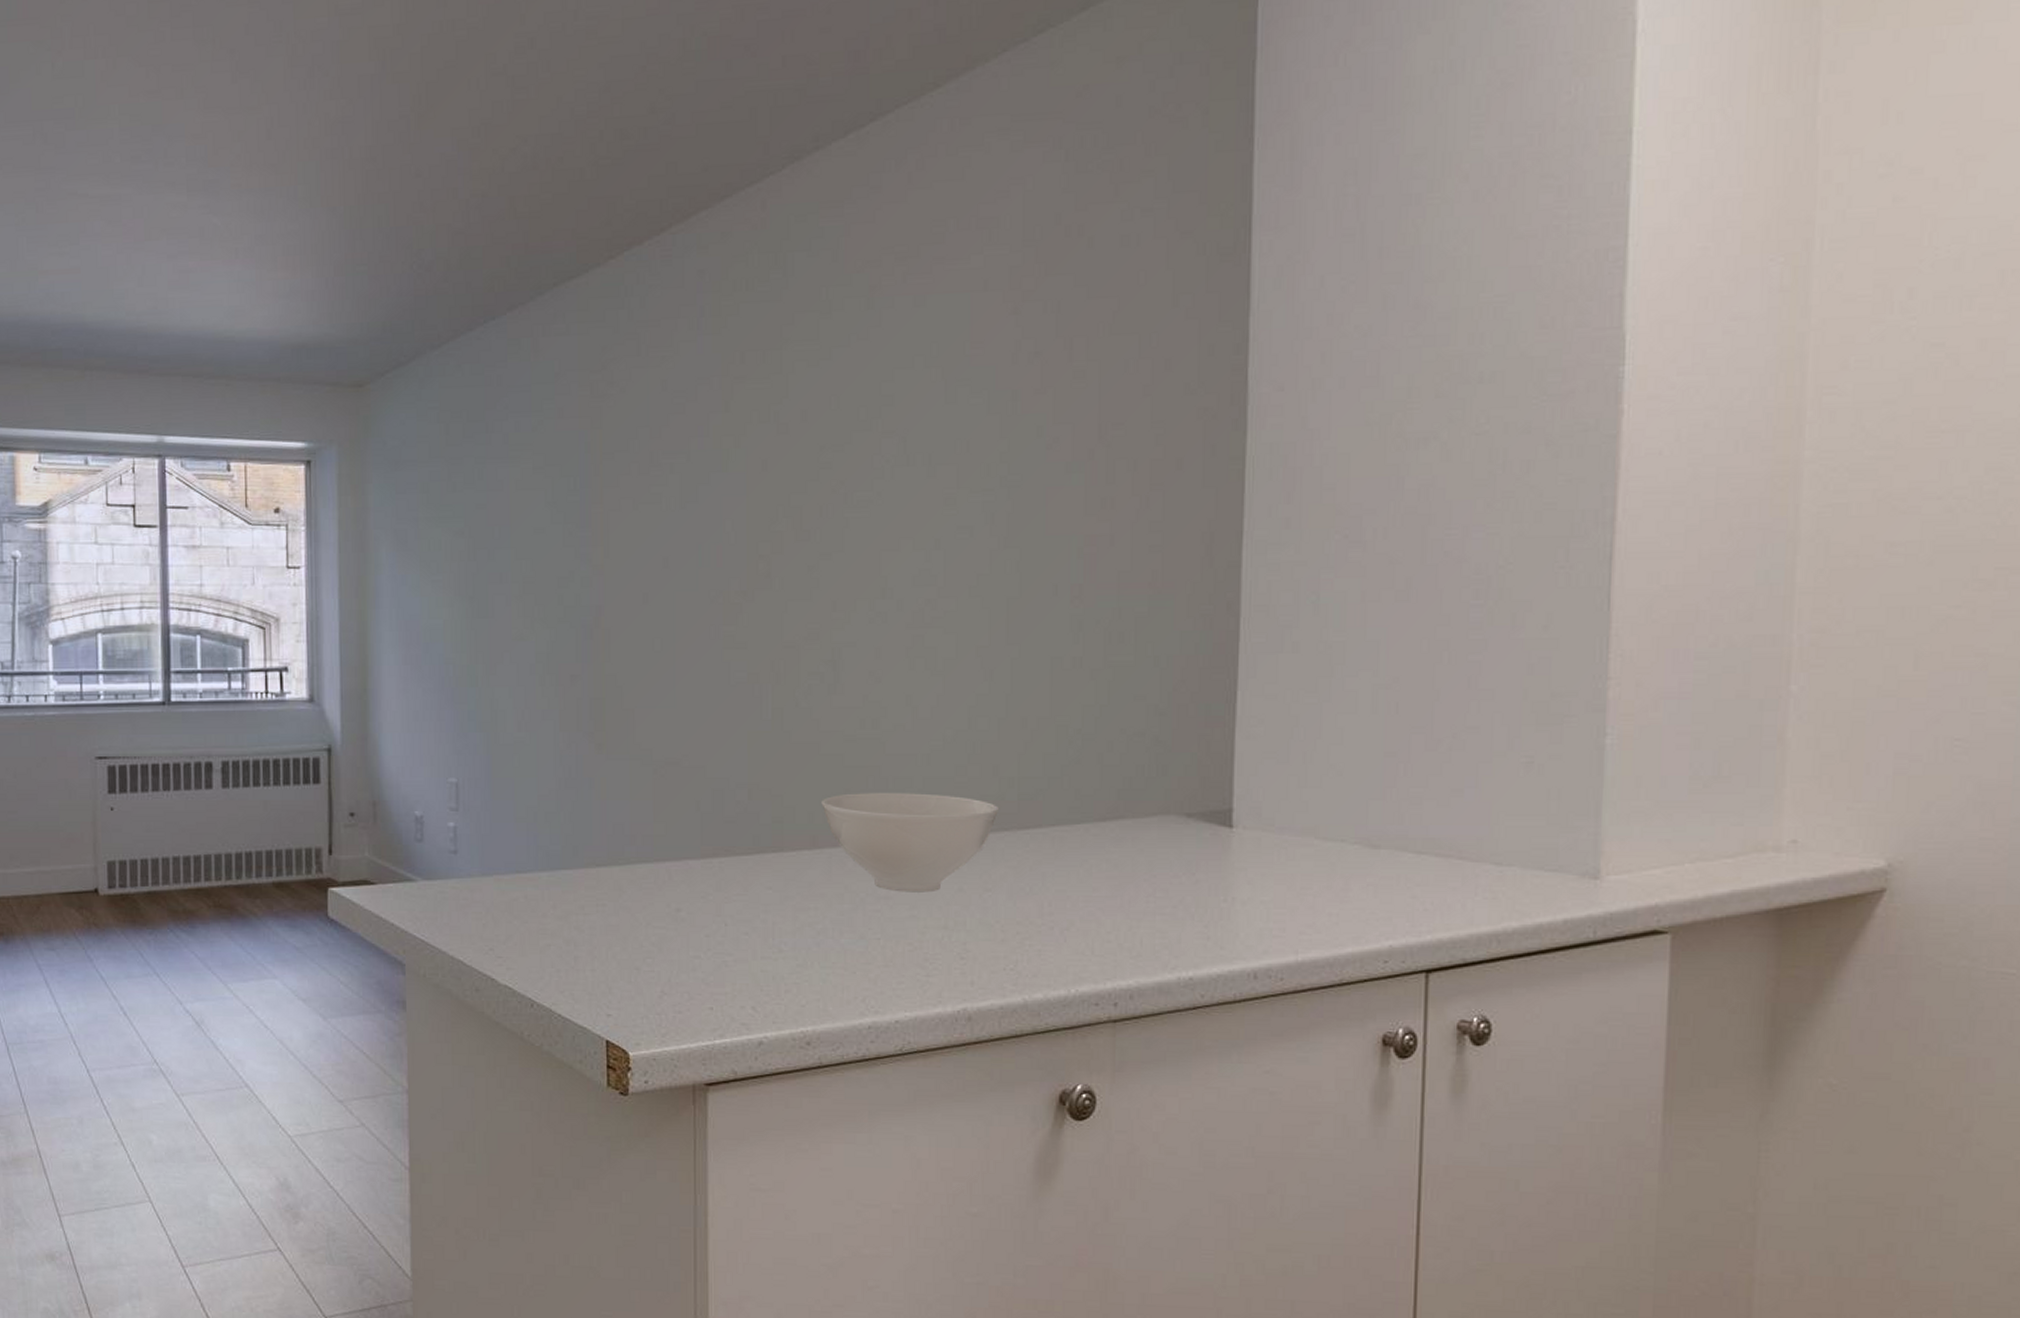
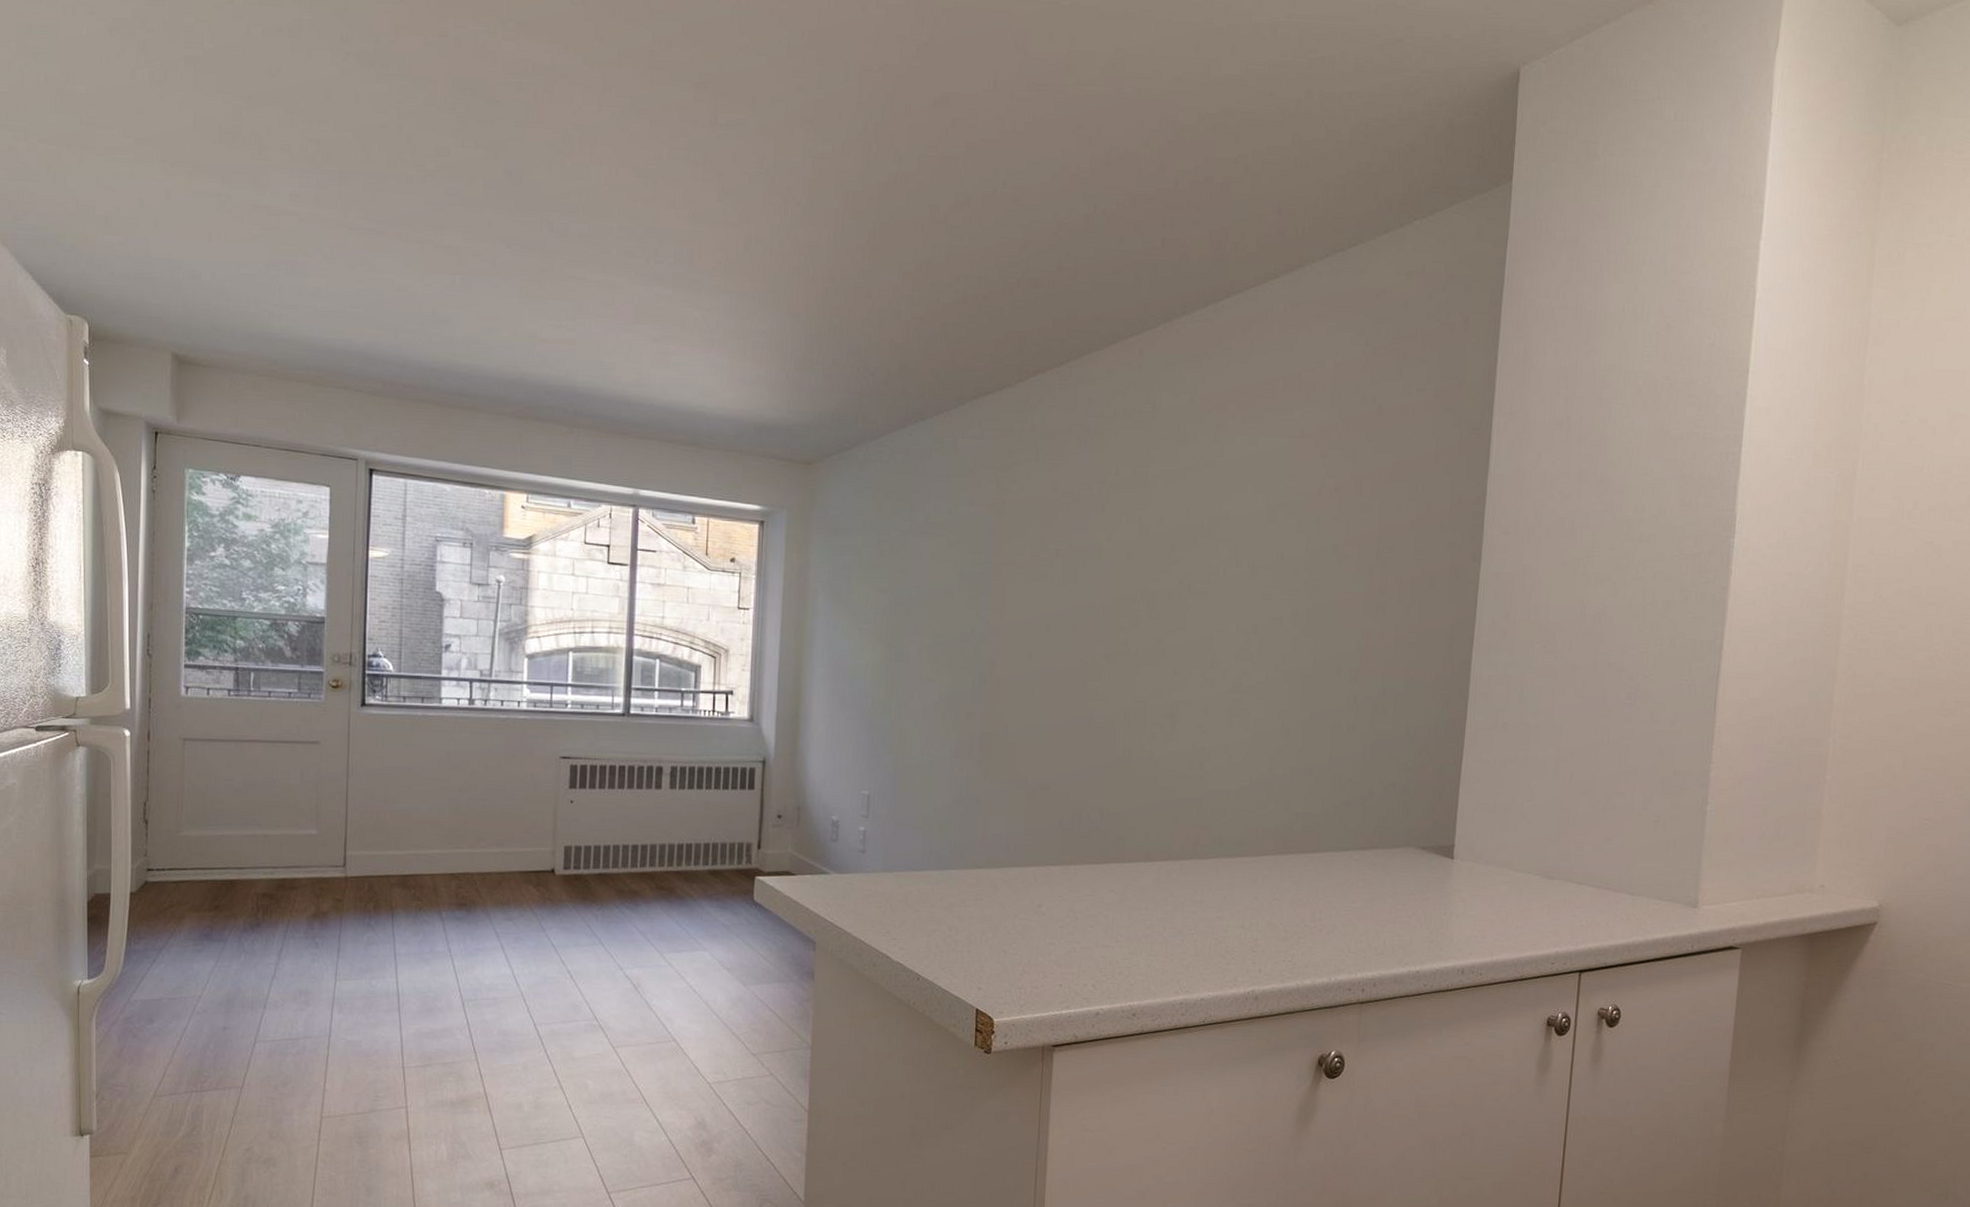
bowl: present [821,792,998,893] -> none [1156,819,1288,899]

